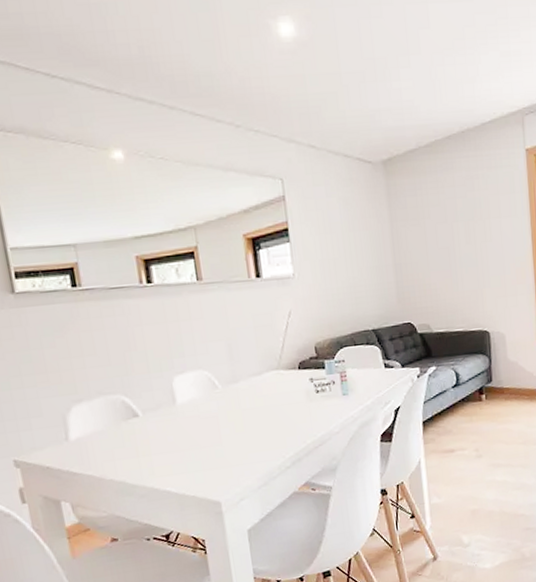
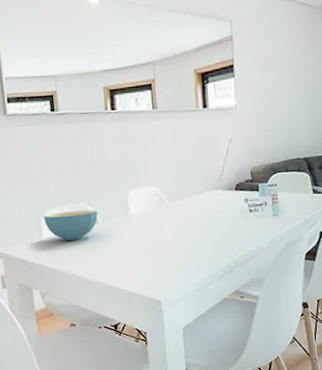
cereal bowl: none [70,401,138,440] -> present [44,210,98,240]

